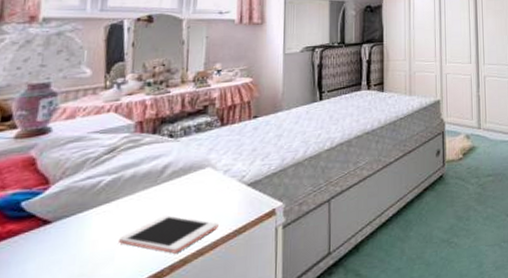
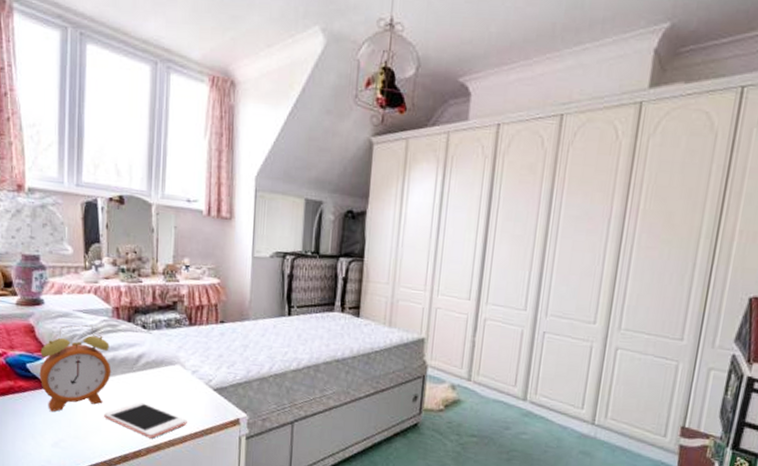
alarm clock: none [37,144,131,252] -> present [39,325,111,412]

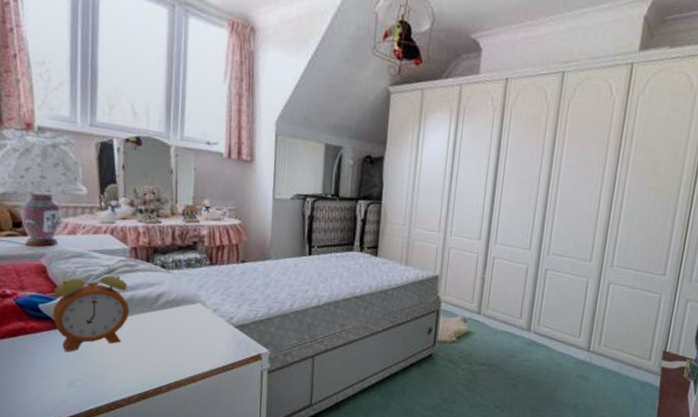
cell phone: present [103,401,187,439] -> none [121,339,209,376]

